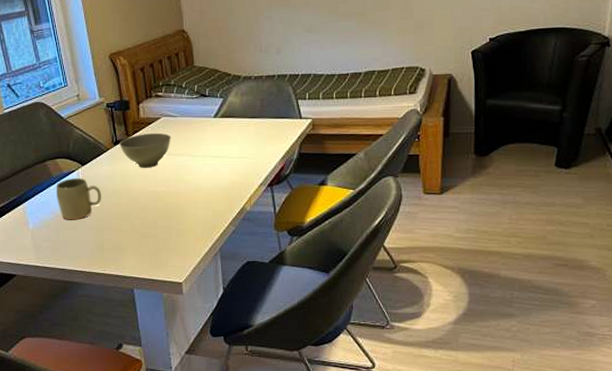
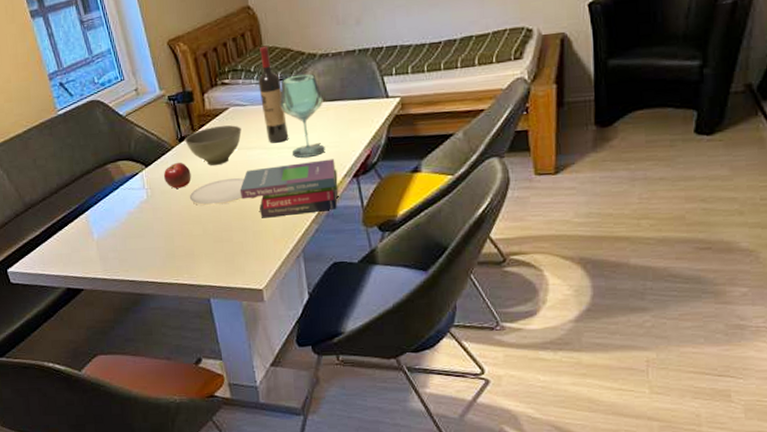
mug: present [56,178,101,220] -> none [119,181,169,228]
fruit: none [97,163,123,187] -> present [163,162,191,189]
plate: none [120,180,172,204] -> present [189,177,245,206]
books: none [166,169,254,218] -> present [239,159,339,218]
wine bottle: none [188,65,213,152] -> present [258,45,289,143]
wine glass: none [207,92,245,166] -> present [280,73,325,158]

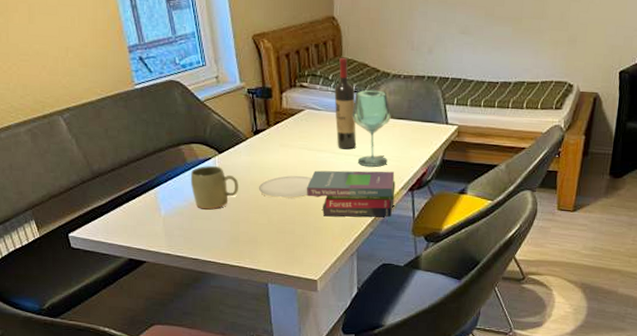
mug: none [119,181,169,228] -> present [190,166,238,210]
fruit: present [163,162,191,189] -> none [235,153,262,178]
bowl: present [185,125,242,165] -> none [259,125,314,162]

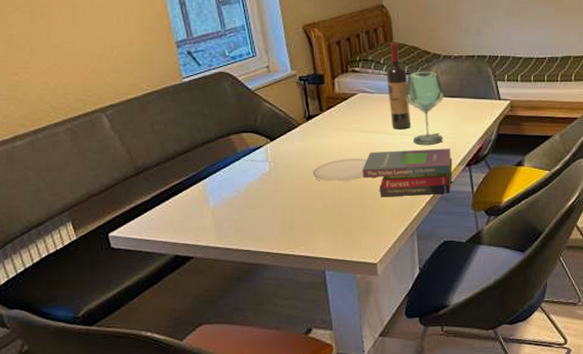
mug: present [190,166,238,210] -> none [241,154,291,198]

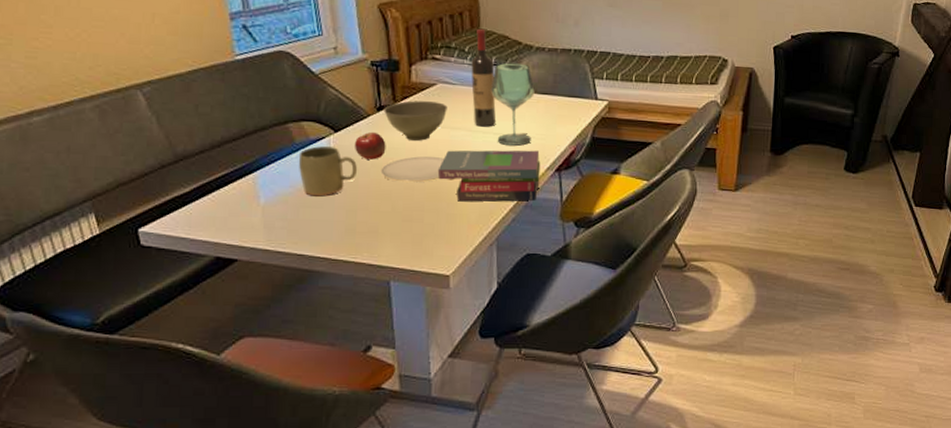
mug: none [241,154,291,198] -> present [298,146,357,196]
fruit: none [288,139,316,164] -> present [354,131,386,160]
bowl: none [312,109,368,145] -> present [384,100,447,141]

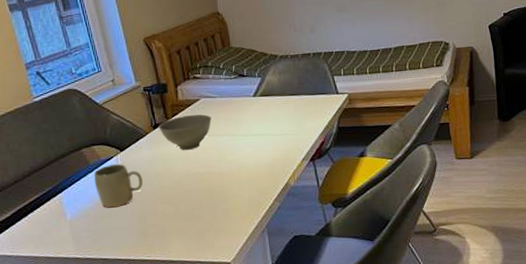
fruit: present [354,131,386,160] -> none [137,147,165,171]
plate: present [380,155,445,183] -> none [162,161,215,187]
books: present [437,150,541,202] -> none [209,145,298,198]
wine bottle: present [471,28,497,127] -> none [226,46,254,131]
wine glass: present [491,63,535,146] -> none [246,71,286,144]

